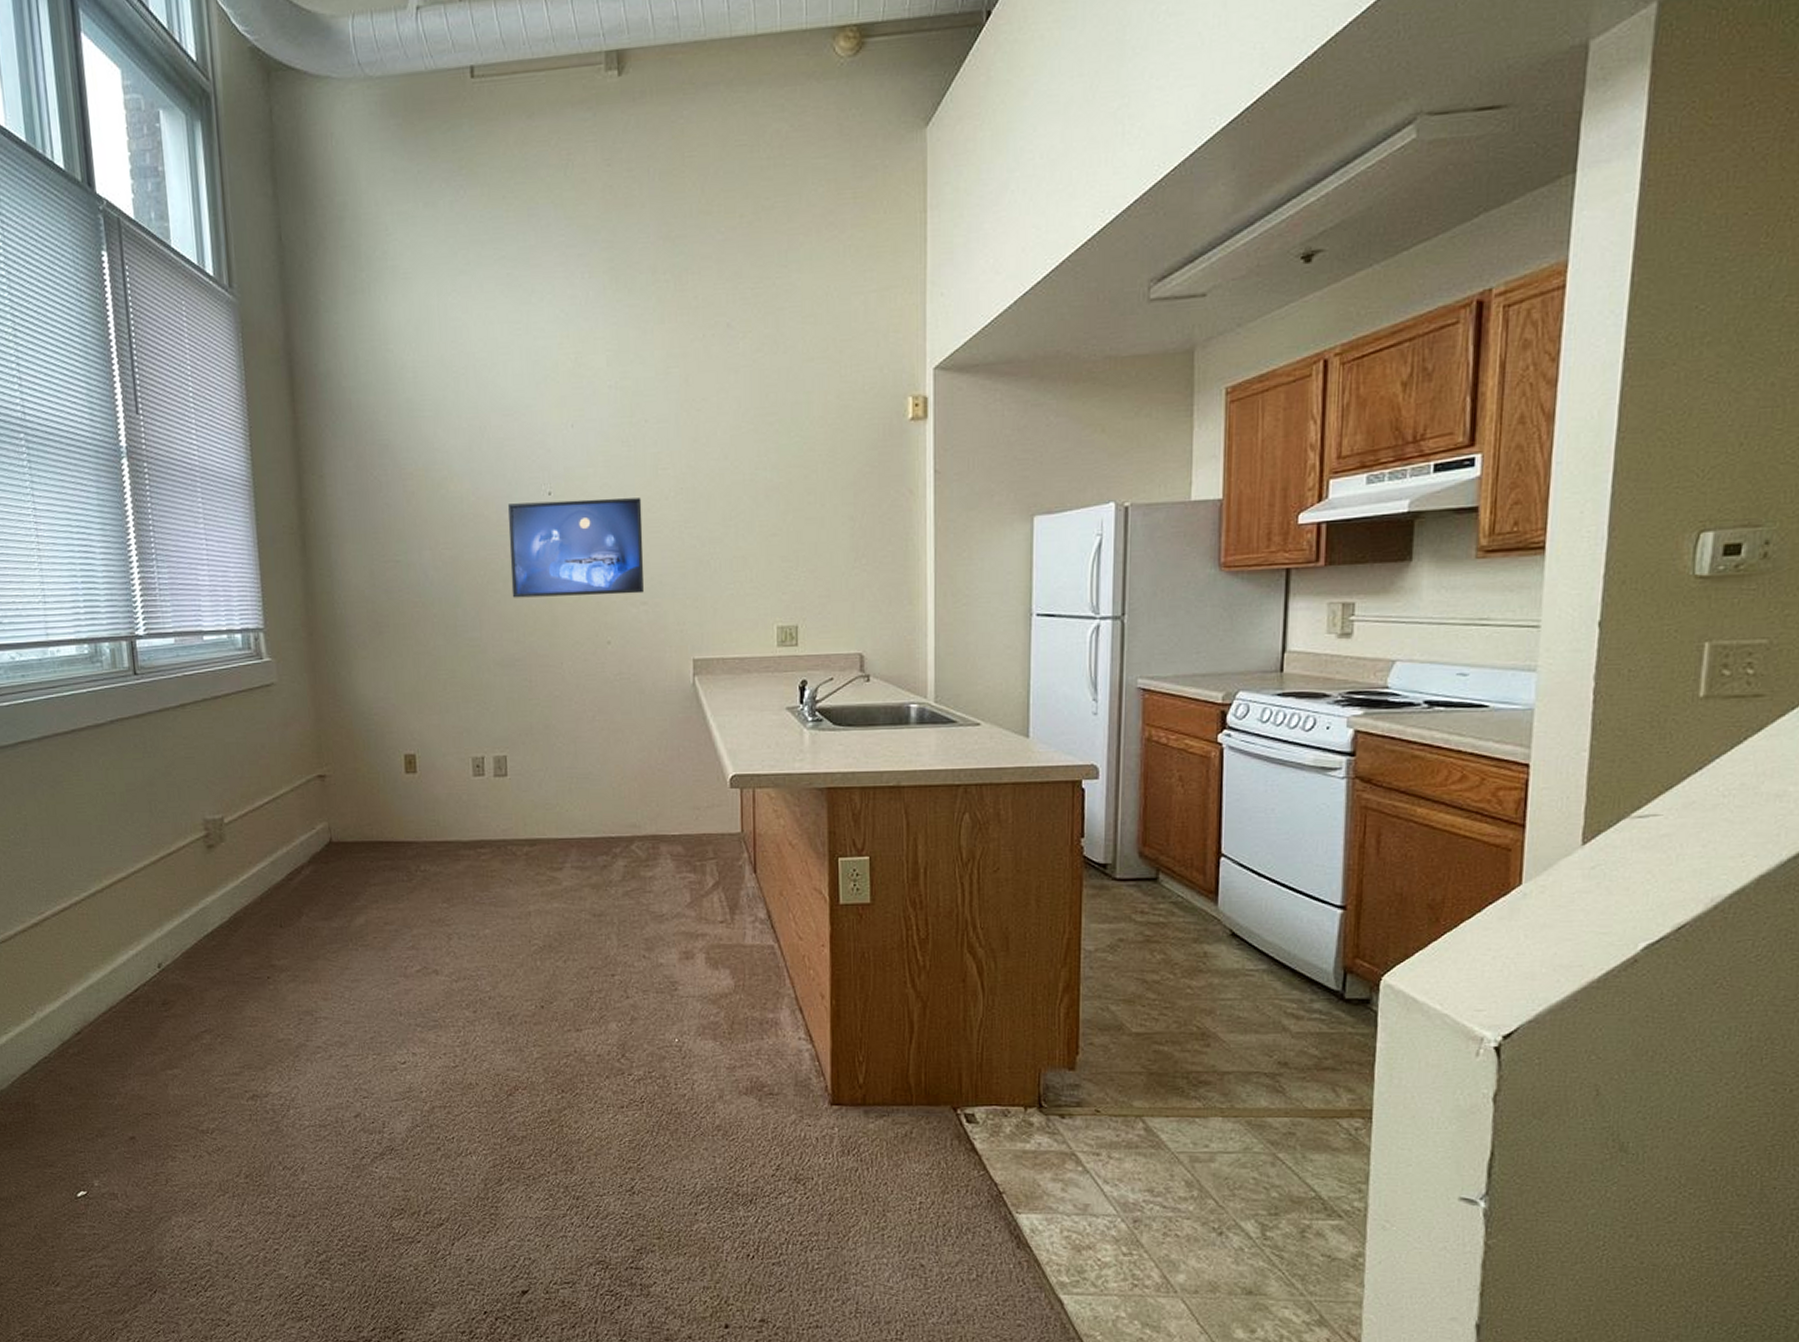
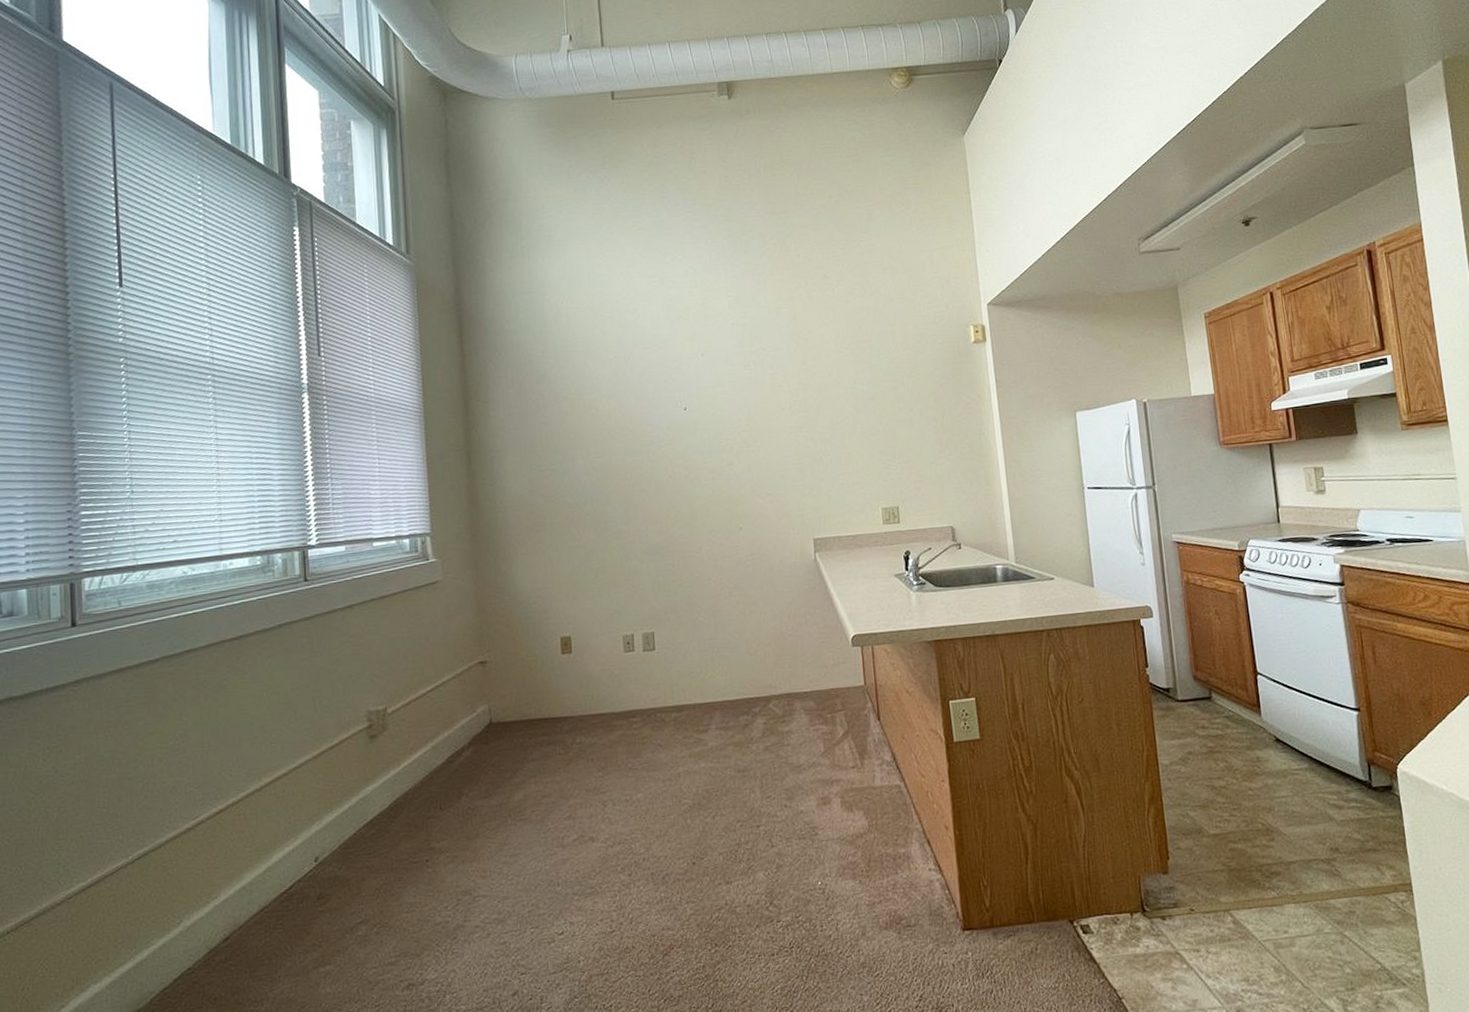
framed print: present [508,498,644,598] -> none [650,409,768,496]

